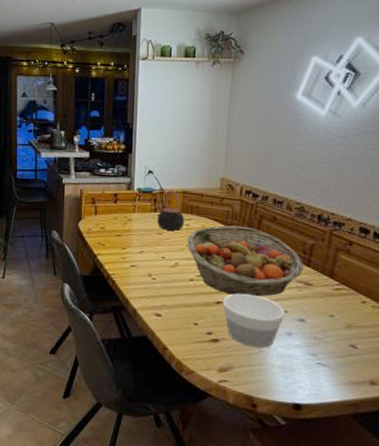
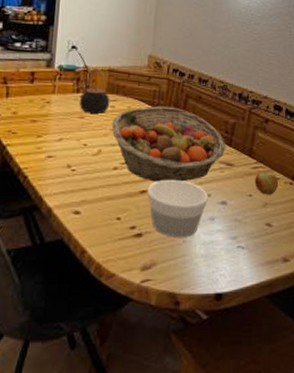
apple: none [336,294,365,318] -> present [255,172,279,195]

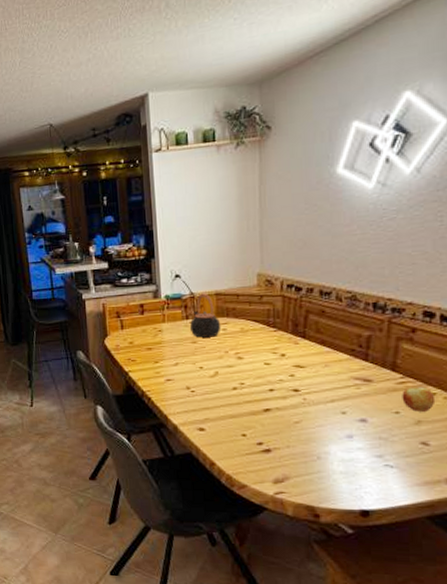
fruit basket: present [111,106,226,182] -> none [225,324,361,400]
bowl: present [148,179,208,237] -> none [272,397,343,454]

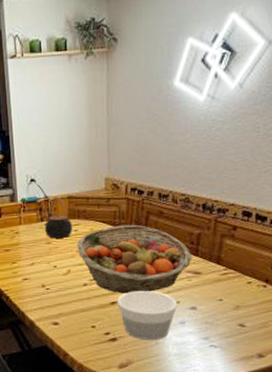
fruit basket: none [225,324,361,400] -> present [77,225,192,294]
bowl: none [272,397,343,454] -> present [118,290,177,340]
apple: present [402,387,436,412] -> none [224,277,251,298]

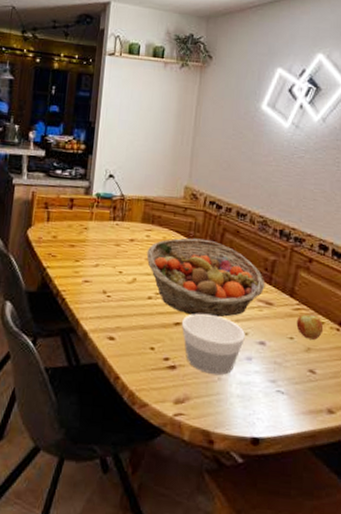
teapot: present [44,196,73,239] -> none [115,197,146,242]
apple: none [224,277,251,298] -> present [296,314,324,340]

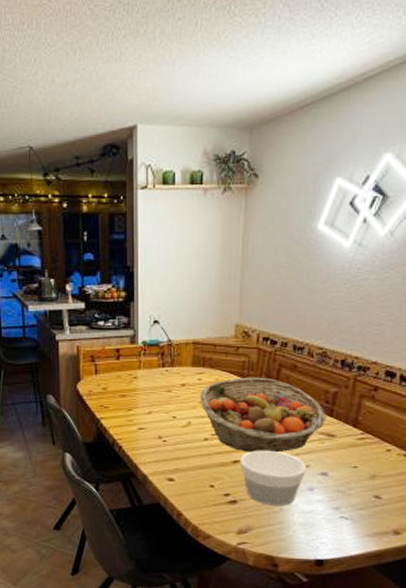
apple: present [296,314,324,340] -> none [360,443,390,467]

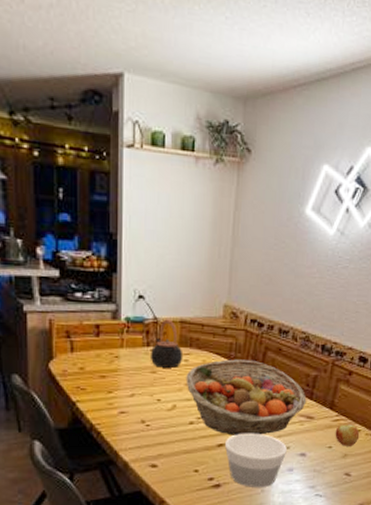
teapot: none [165,341,197,387] -> present [149,319,184,368]
apple: none [360,443,390,467] -> present [335,424,360,446]

